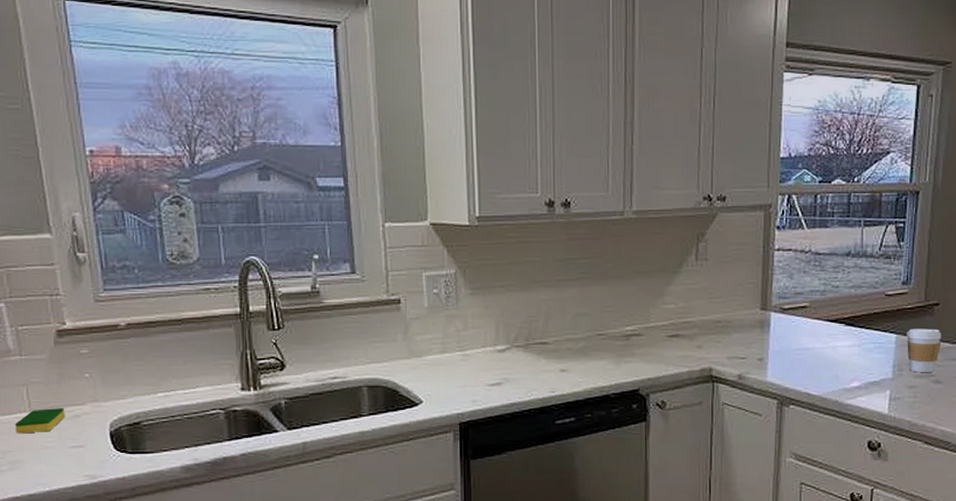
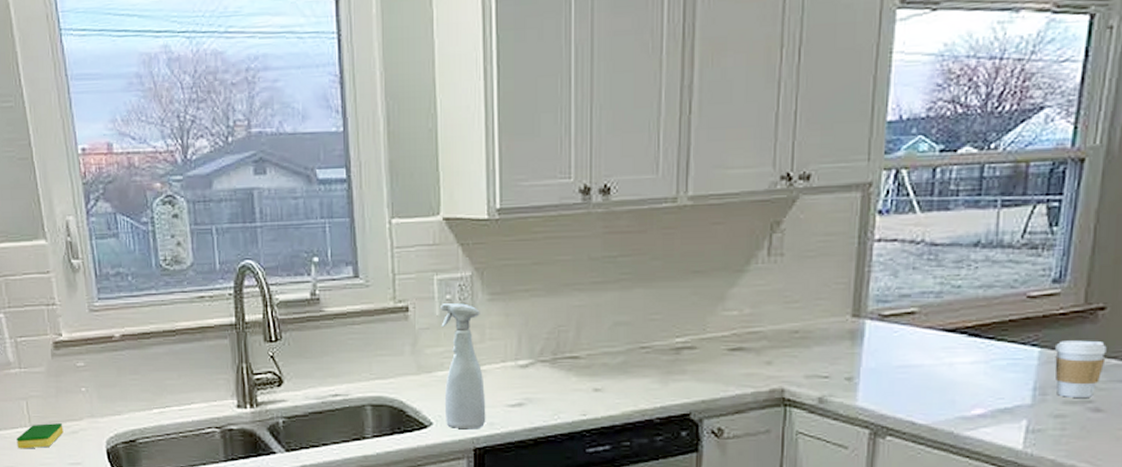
spray bottle: none [429,297,470,406] -> present [441,303,486,428]

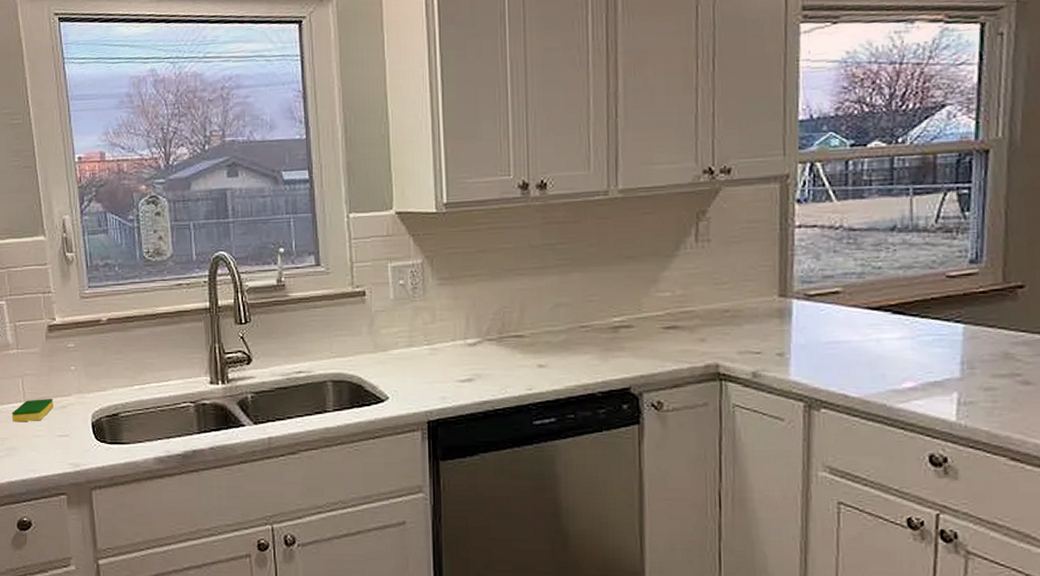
spray bottle: present [441,303,486,428] -> none [394,288,439,402]
coffee cup: present [1054,340,1107,397] -> none [978,316,1030,371]

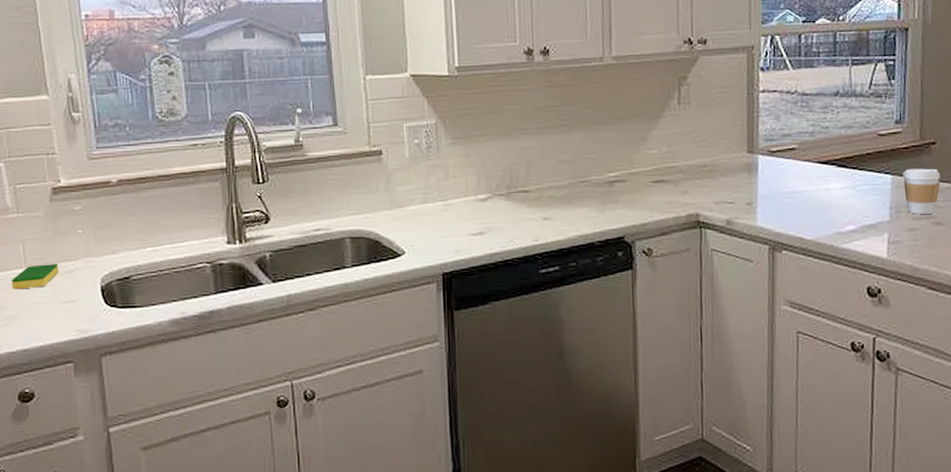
coffee cup: none [978,316,1030,371] -> present [902,168,941,214]

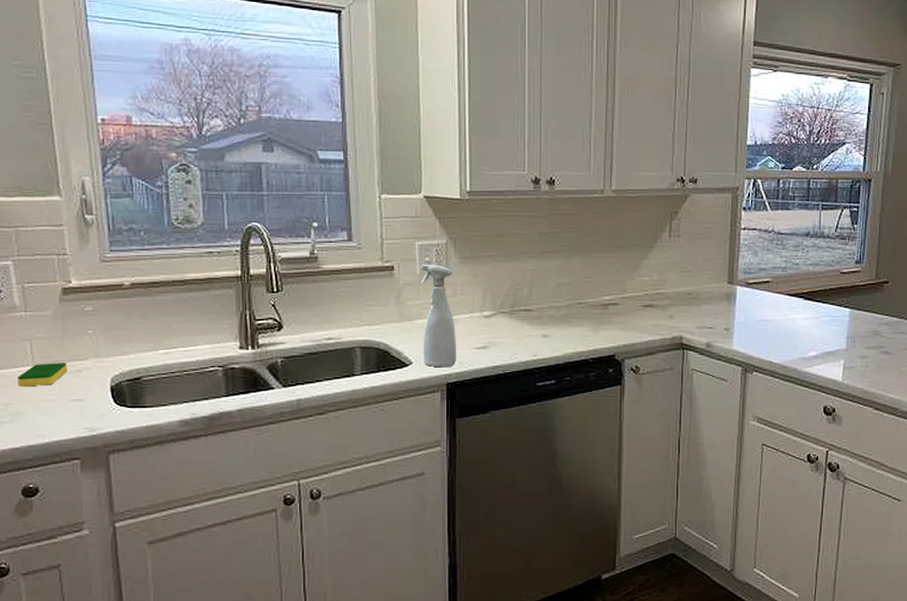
spray bottle: none [410,147,452,256] -> present [421,265,457,367]
coffee cup: present [902,168,941,214] -> none [858,304,890,344]

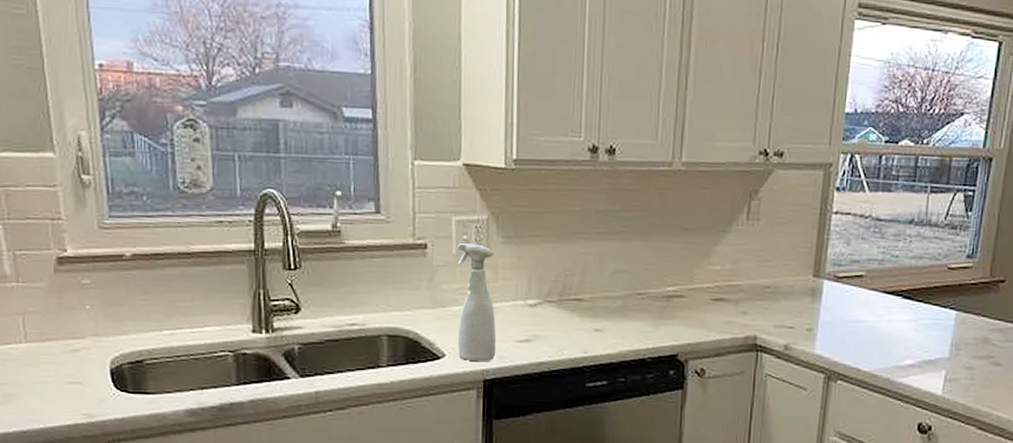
dish sponge: present [18,363,67,387] -> none [10,340,63,366]

